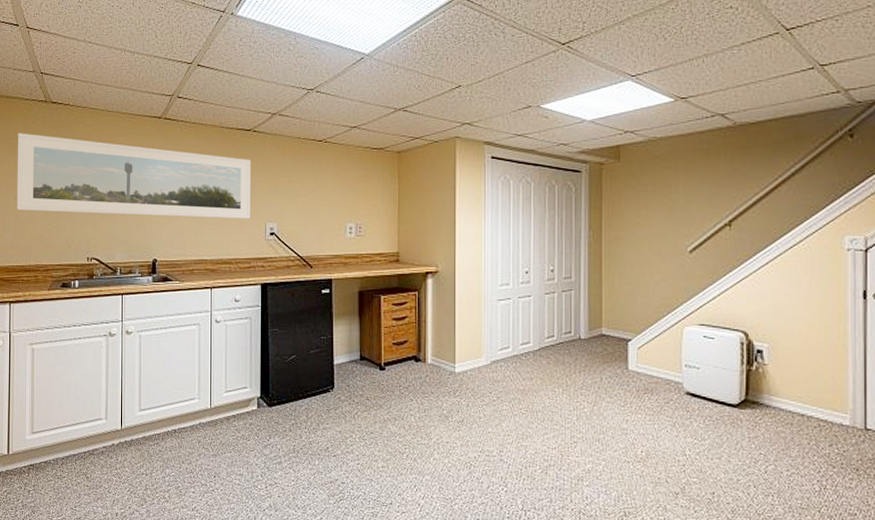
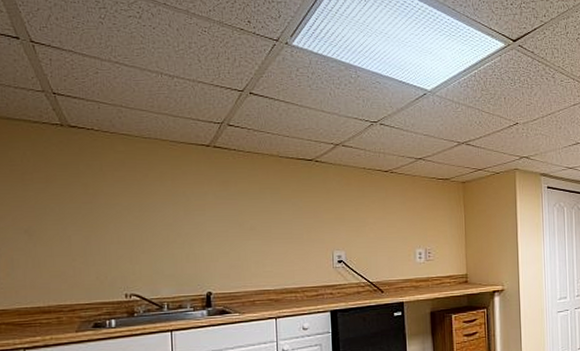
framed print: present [17,133,251,219] -> none [25,159,316,248]

